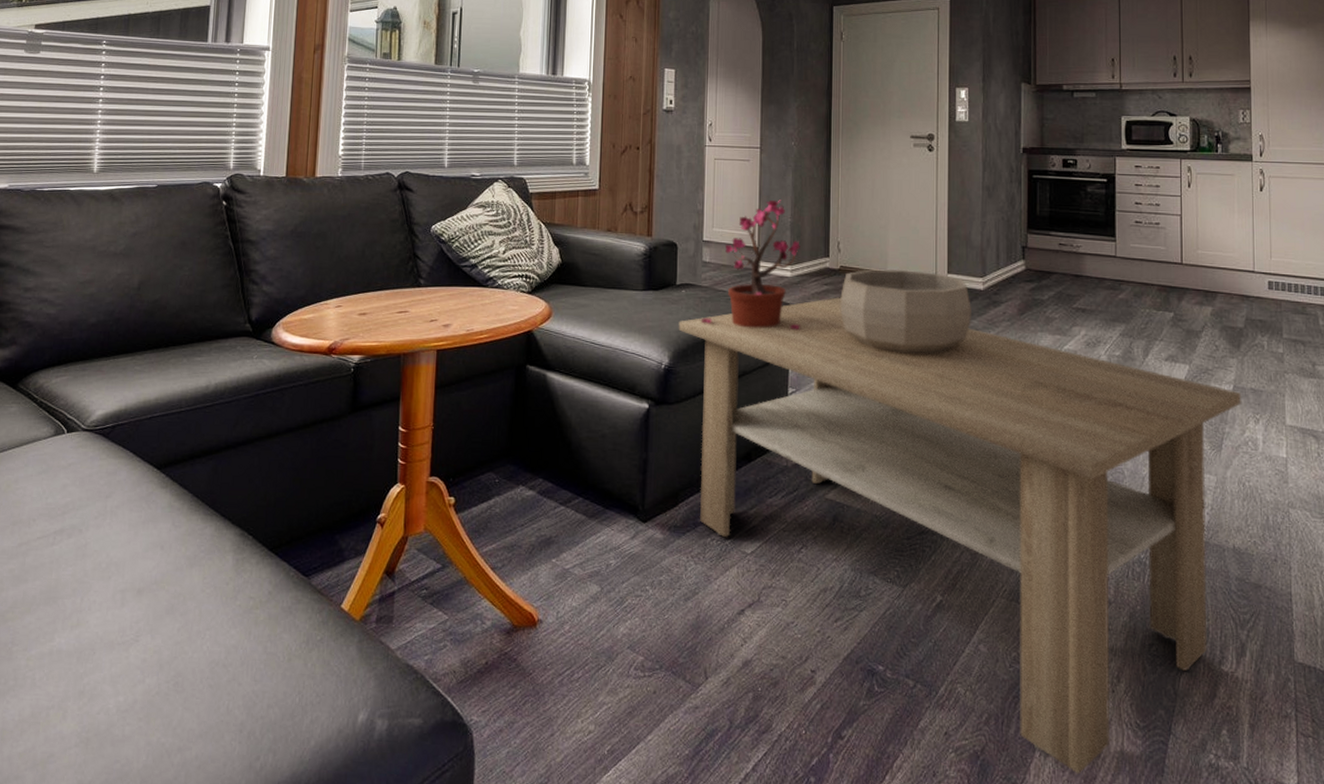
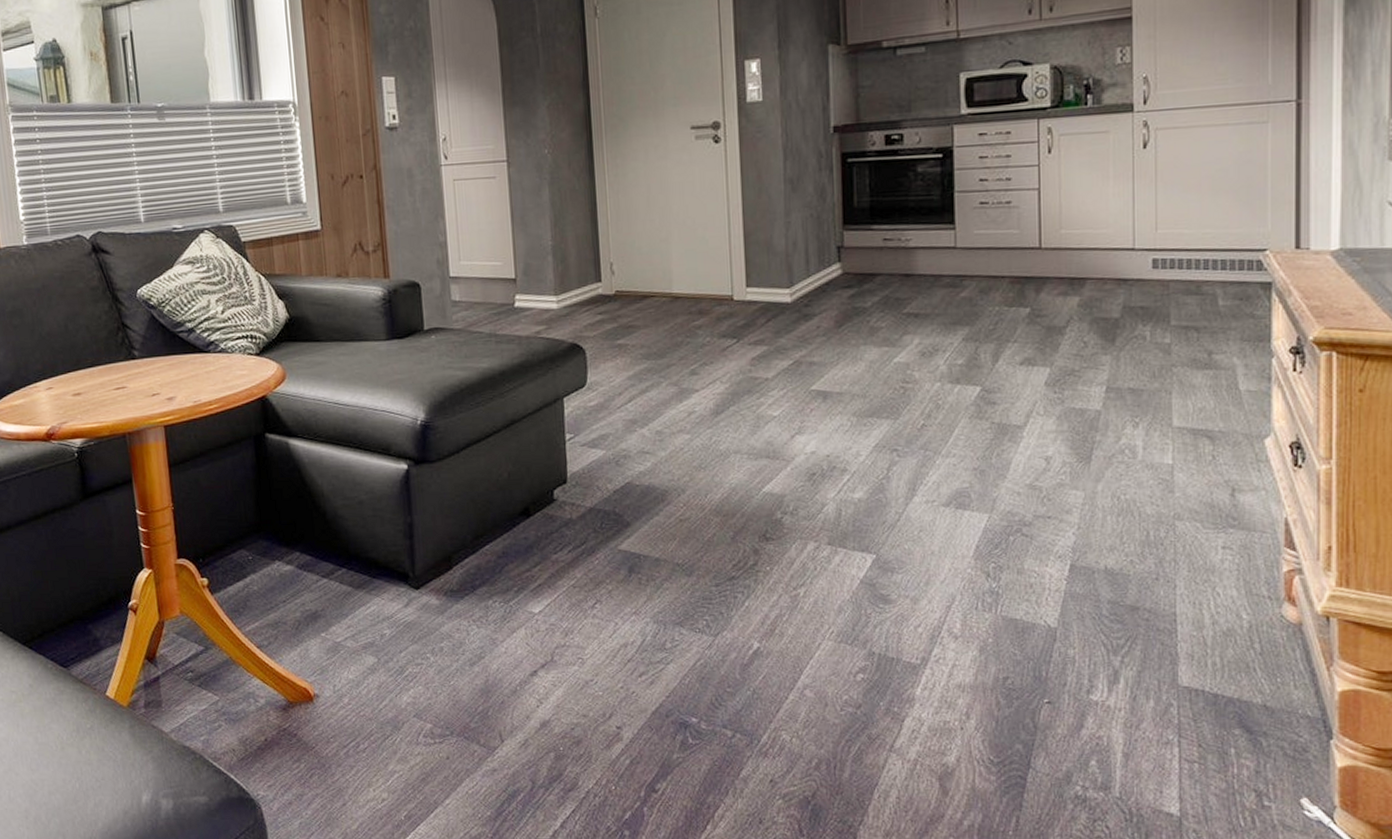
coffee table: present [678,297,1242,775] -> none [431,327,1117,814]
potted plant: present [700,200,801,330] -> none [456,220,575,371]
decorative bowl: present [839,269,971,354] -> none [617,288,778,384]

